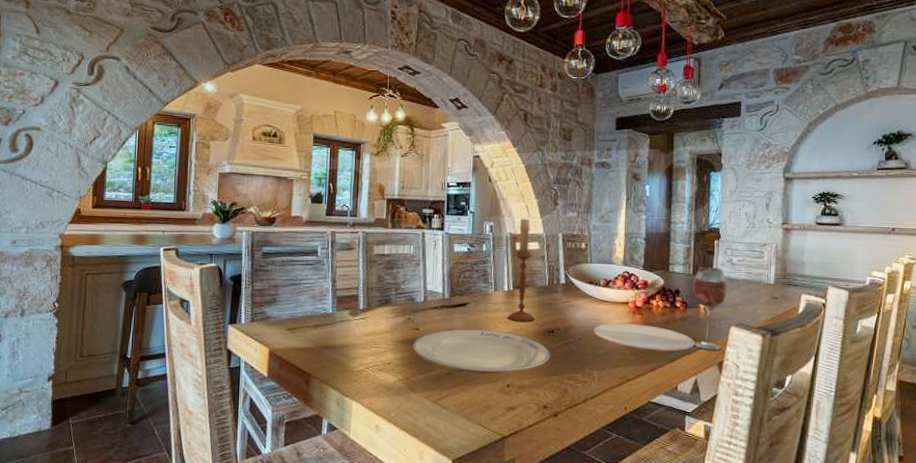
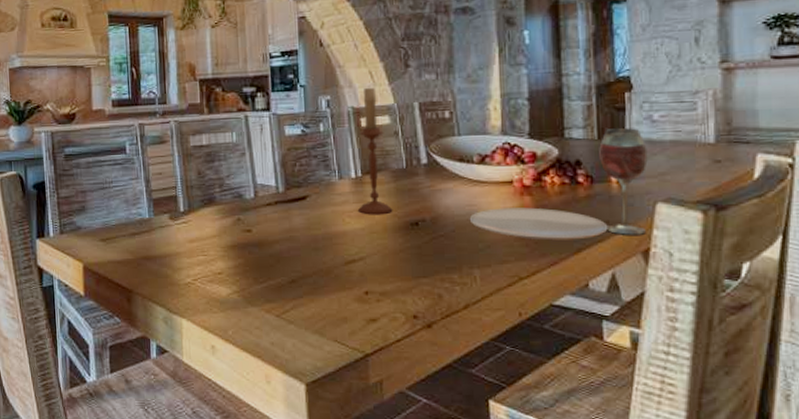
planter: present [305,190,327,223] -> none [108,77,133,116]
plate: present [413,328,550,374] -> none [246,226,416,280]

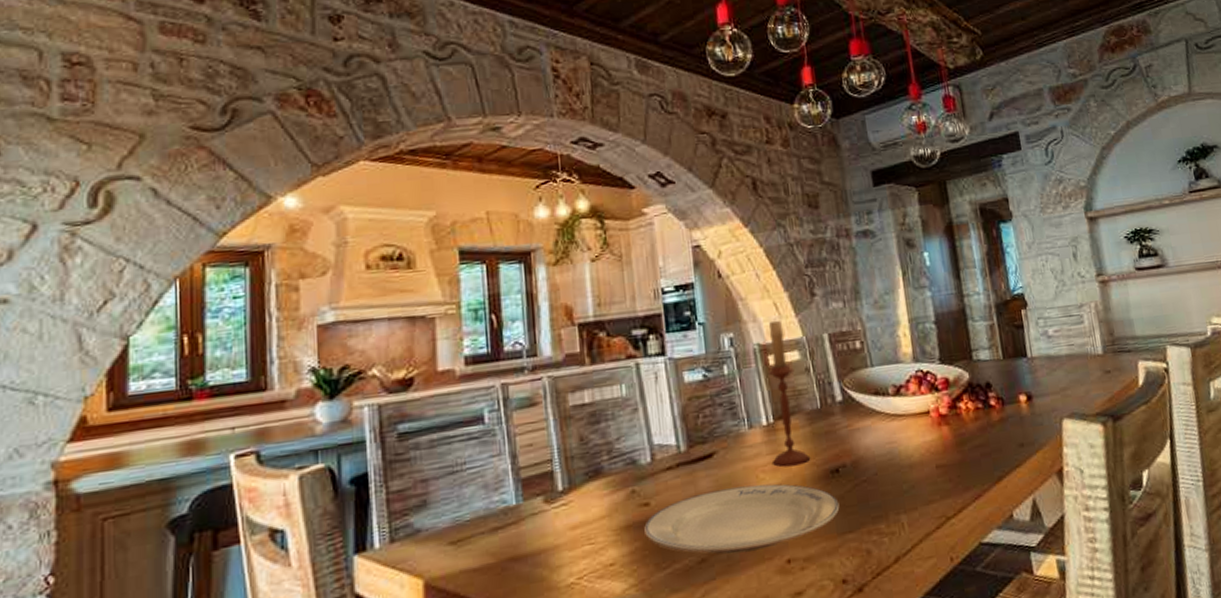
plate: none [246,226,416,280] -> present [644,484,840,554]
plate: present [469,207,608,241] -> none [890,437,1024,474]
wineglass: present [599,128,648,235] -> none [1005,345,1057,457]

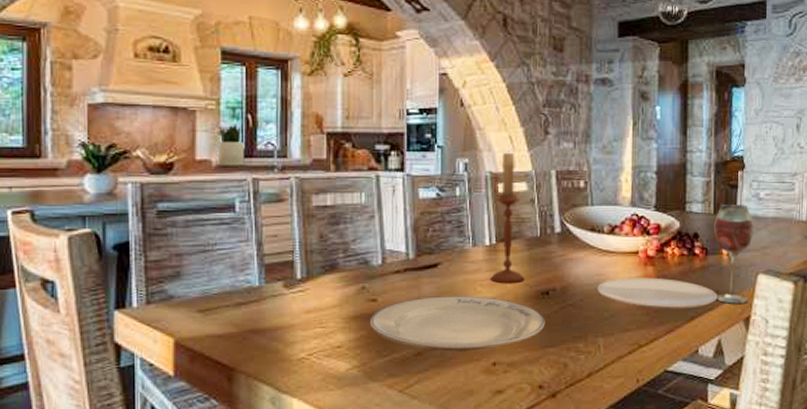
planter: none [459,326,494,377] -> present [216,124,246,168]
plate: none [890,437,1024,474] -> present [597,277,718,309]
wineglass: none [1005,345,1057,457] -> present [714,204,754,304]

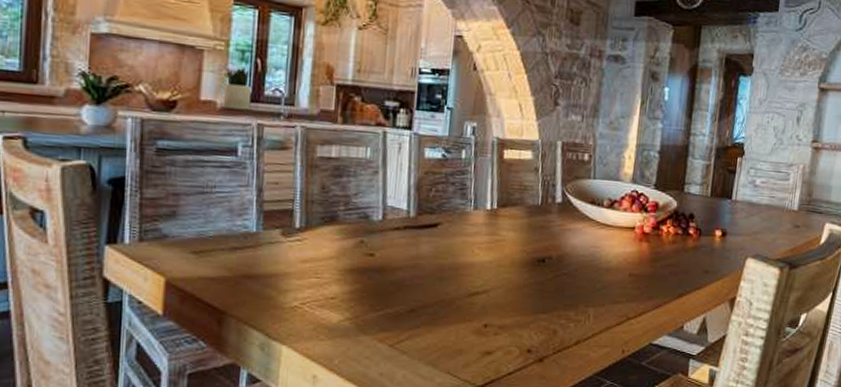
plate: present [370,296,545,351] -> none [366,255,539,312]
candlestick: present [491,151,524,284] -> none [489,118,525,249]
plate: present [597,277,718,309] -> none [592,251,707,286]
wineglass: present [714,204,754,304] -> none [705,188,747,285]

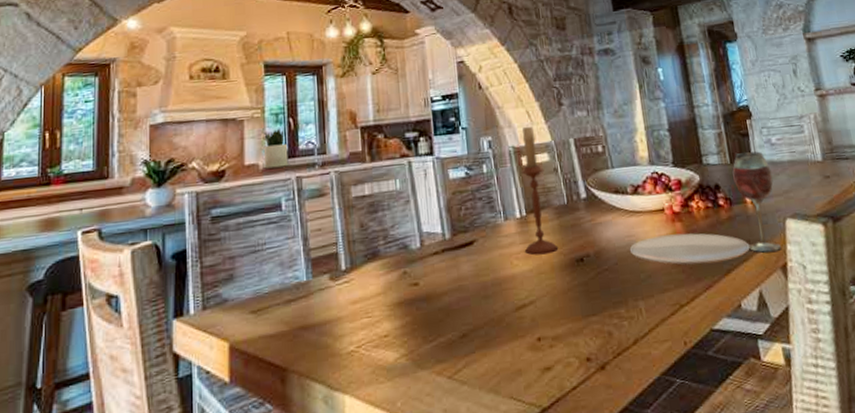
candlestick: none [489,118,525,249] -> present [521,125,557,255]
plate: none [592,251,707,286] -> present [629,233,750,266]
wineglass: none [705,188,747,285] -> present [732,151,781,253]

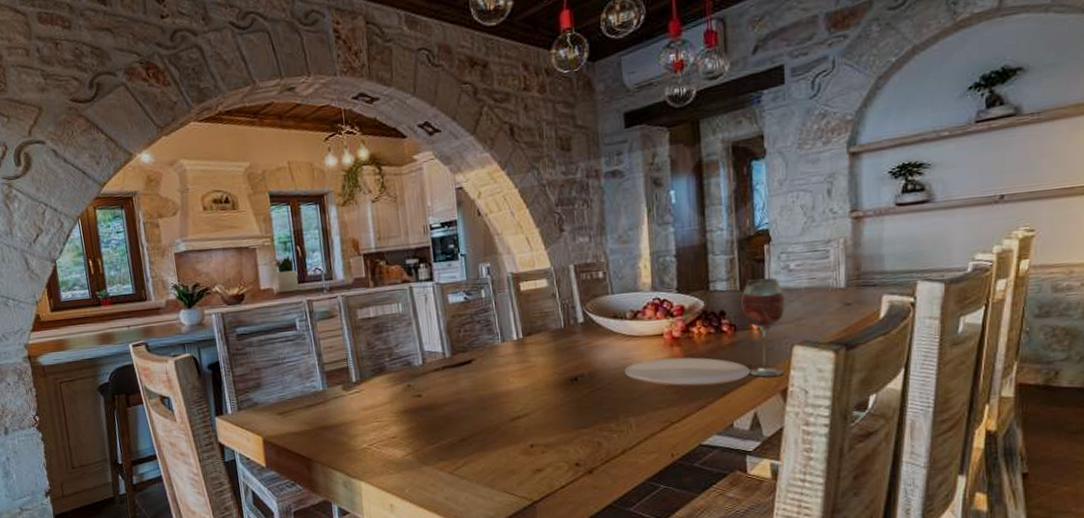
candlestick: present [521,125,557,255] -> none [519,251,552,374]

